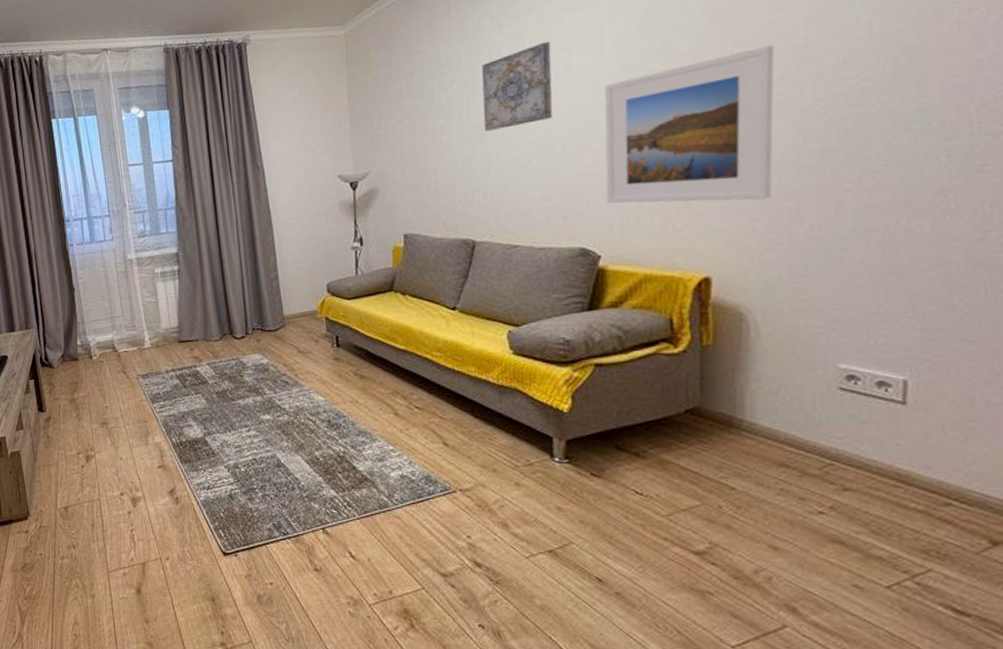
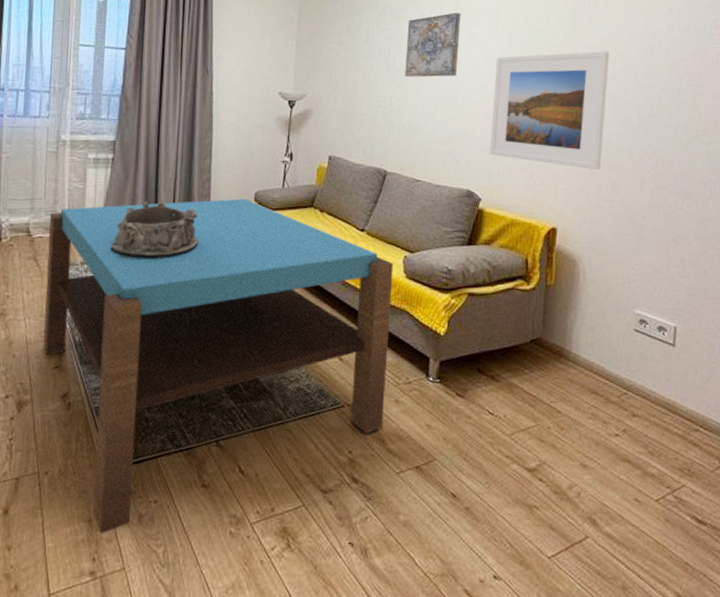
coffee table: none [130,291,504,612] -> present [43,198,393,535]
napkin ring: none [190,306,276,362] -> present [110,202,199,258]

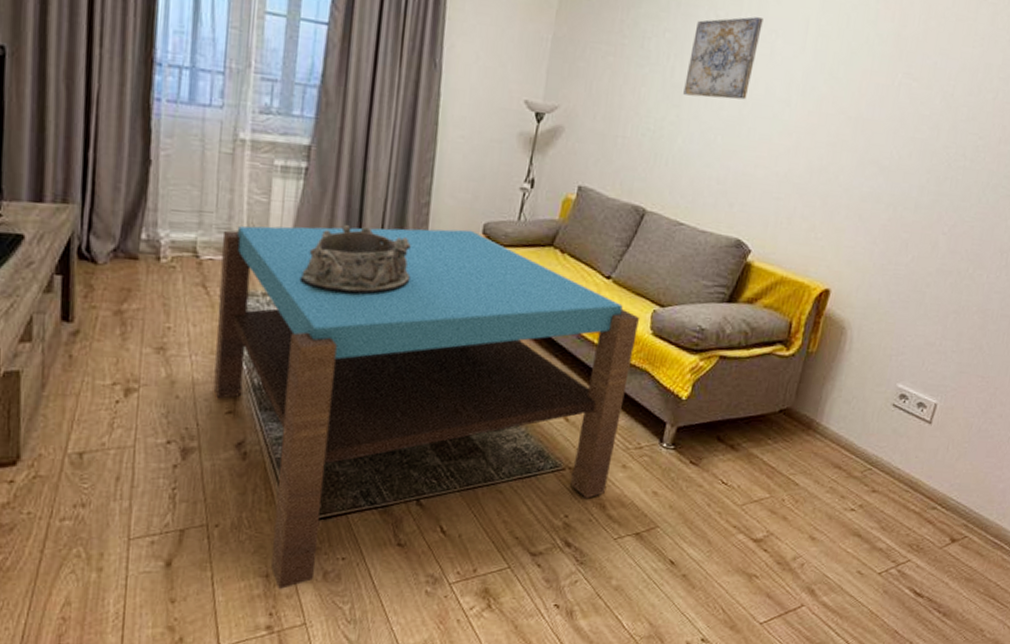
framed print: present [490,51,610,171] -> none [770,79,931,228]

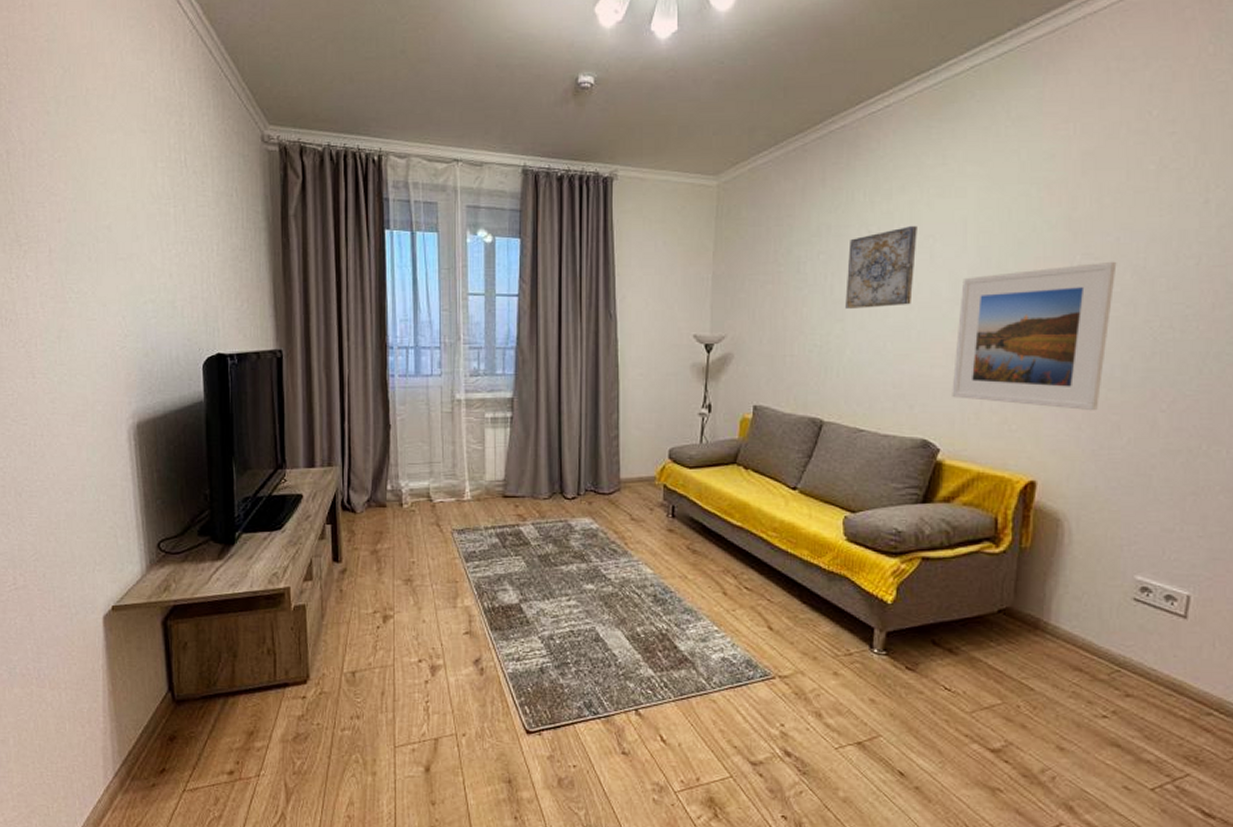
coffee table: present [213,226,639,590] -> none [449,456,831,795]
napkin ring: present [299,225,411,295] -> none [514,463,609,522]
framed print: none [770,79,931,228] -> present [952,261,1117,411]

